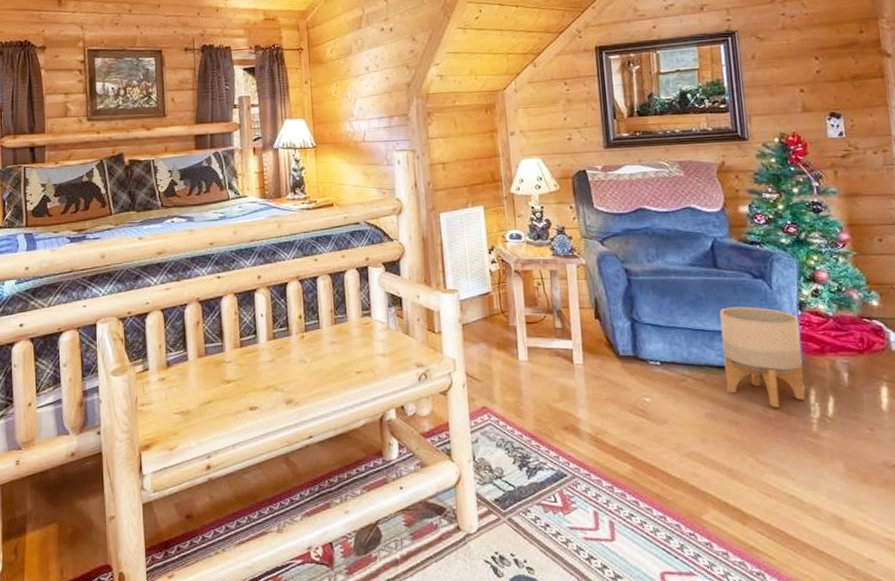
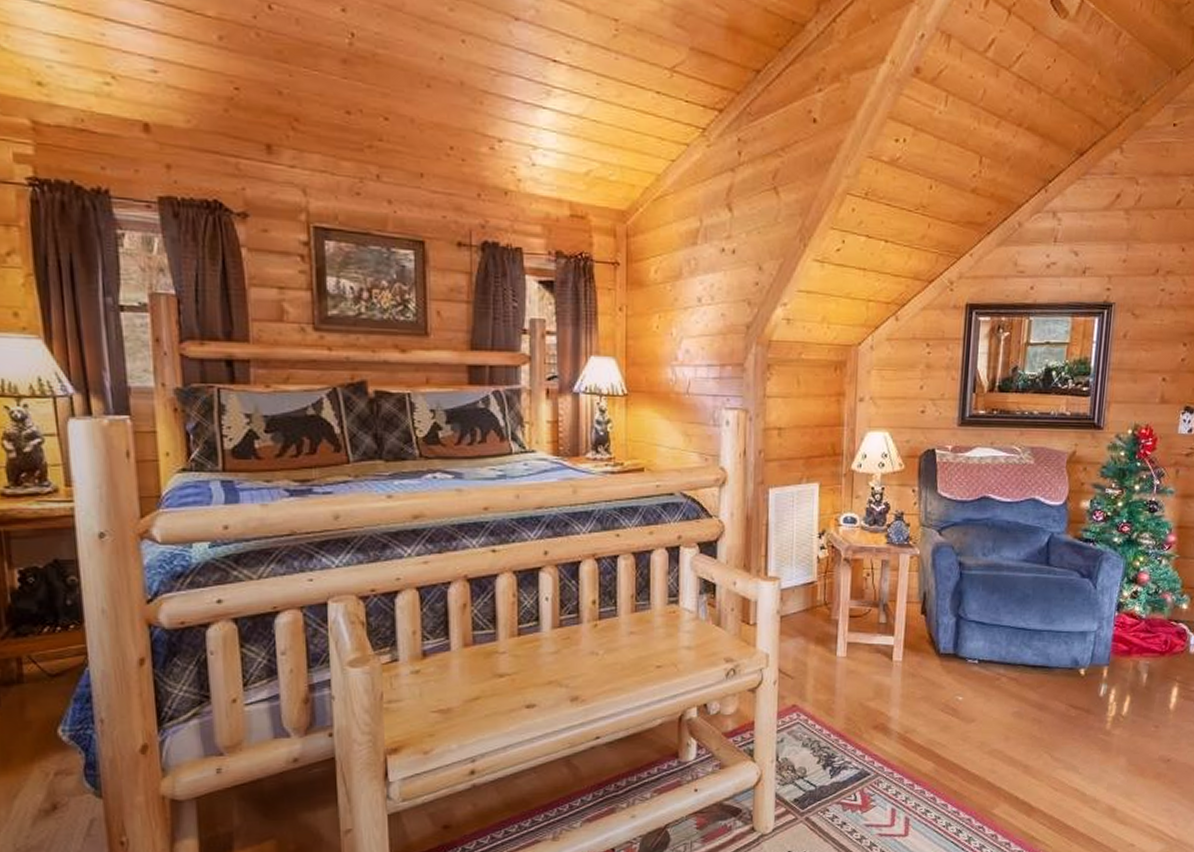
planter: present [719,306,806,407] -> none [1036,606,1115,706]

